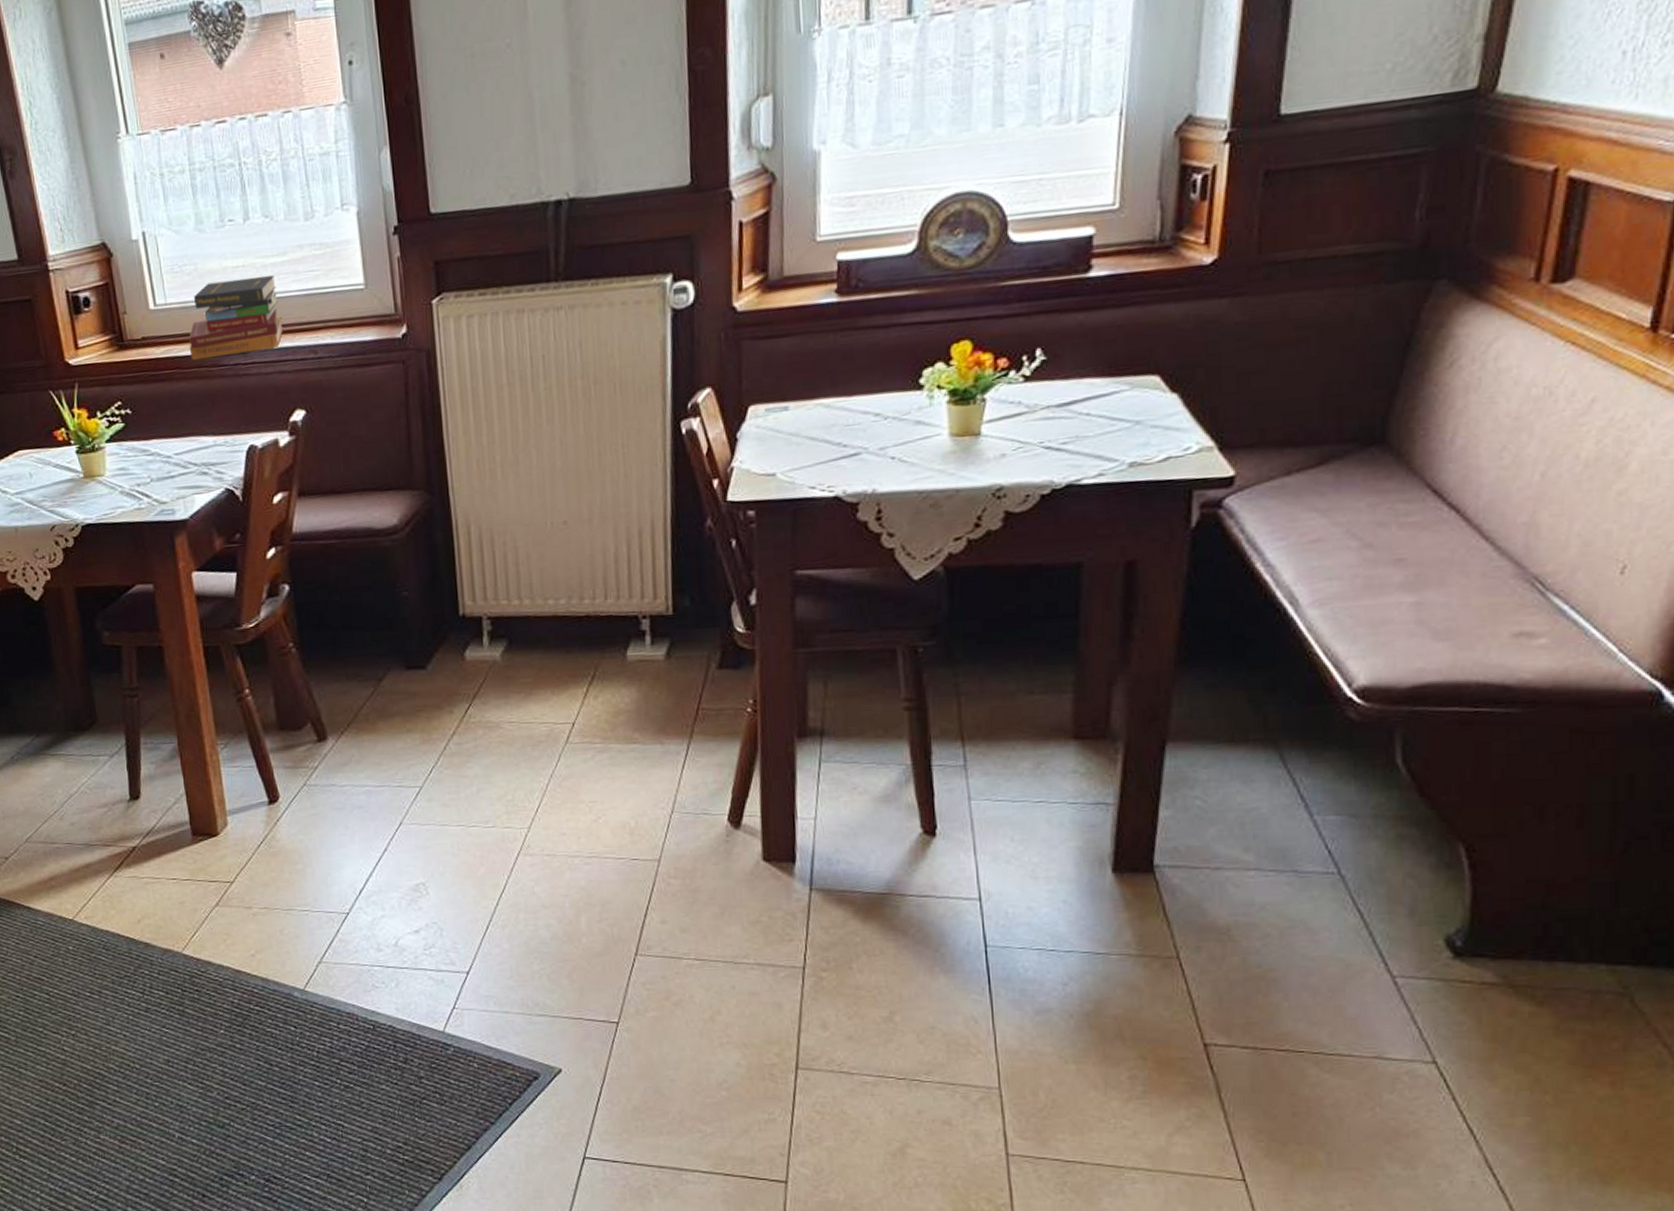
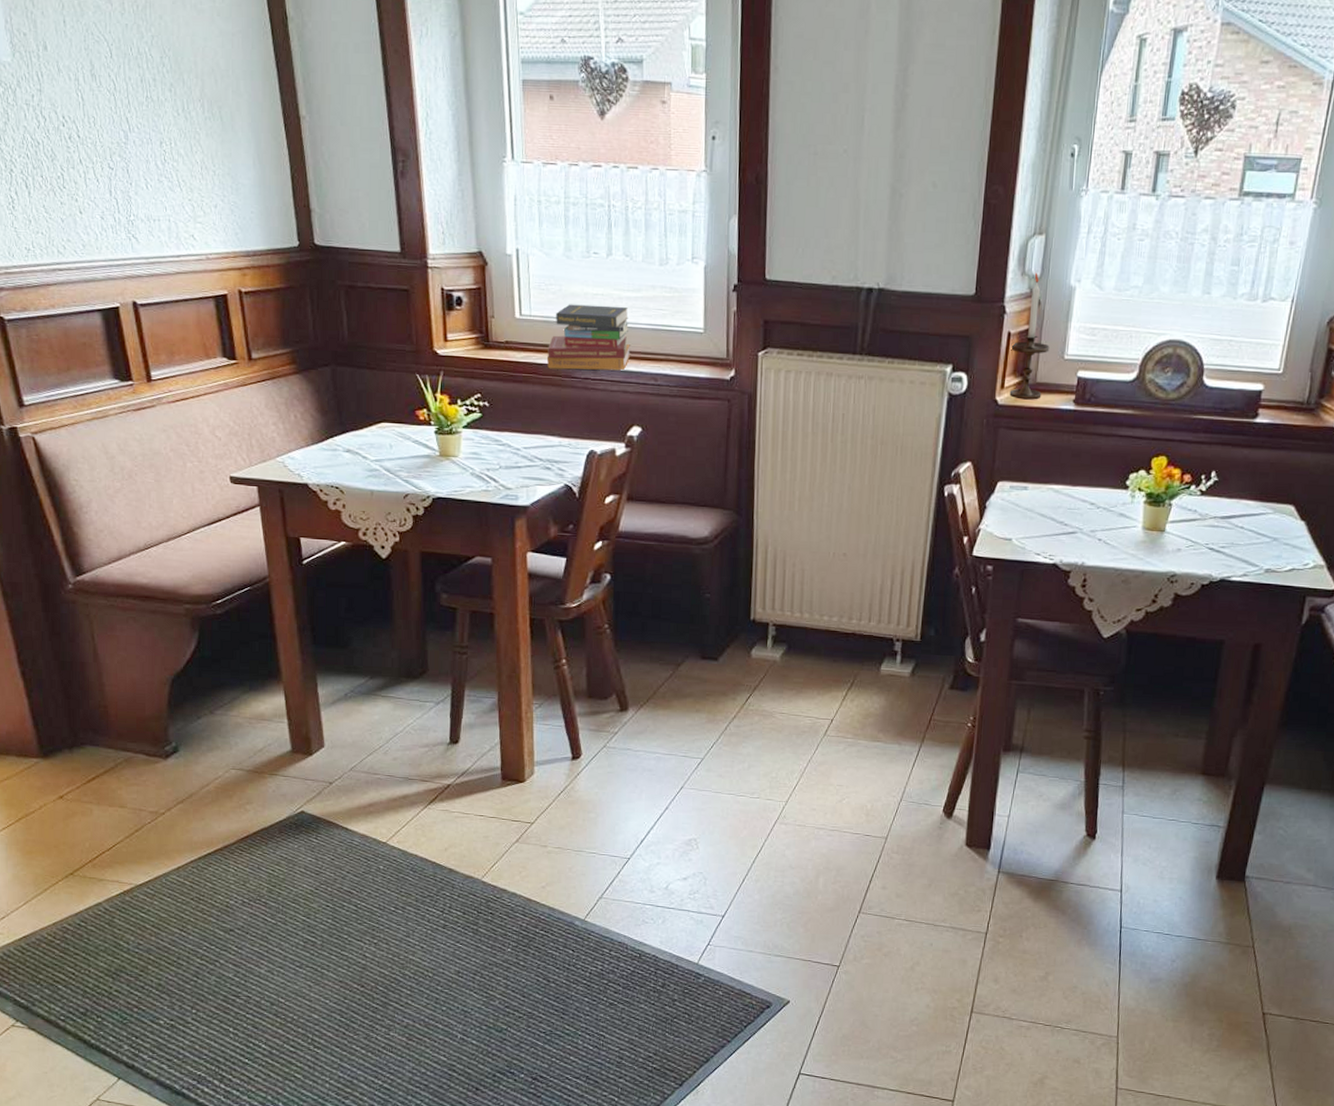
candlestick: none [746,142,796,301] -> present [1009,272,1050,400]

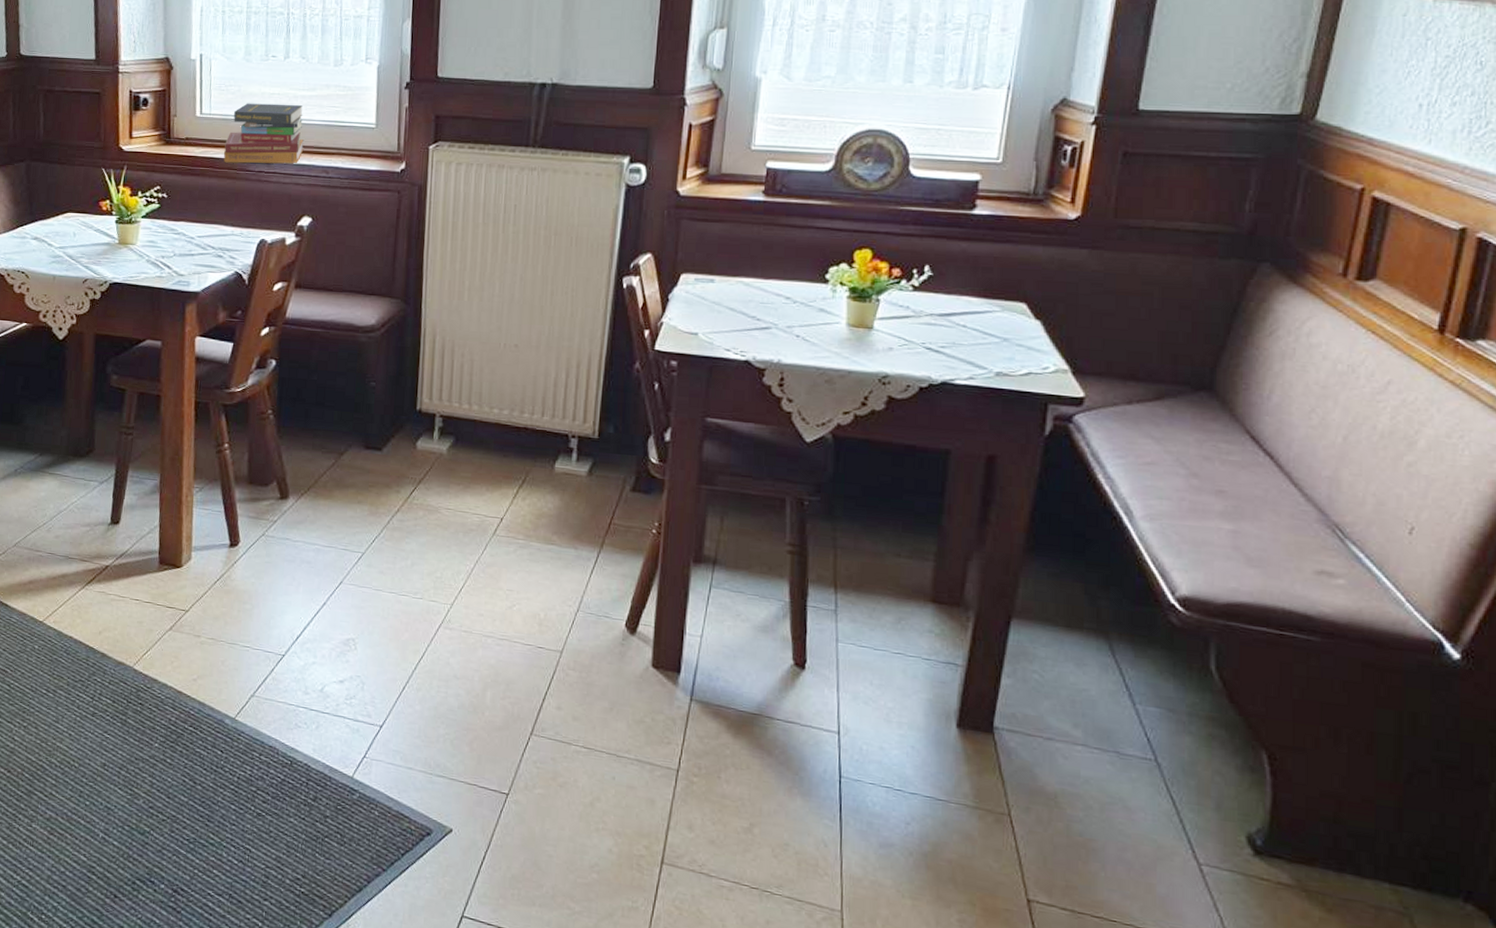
candlestick: present [1009,272,1050,400] -> none [692,65,735,191]

